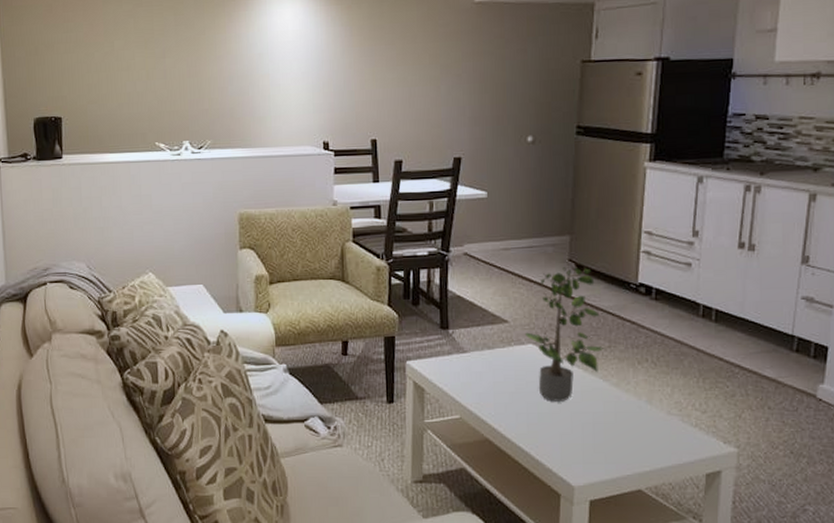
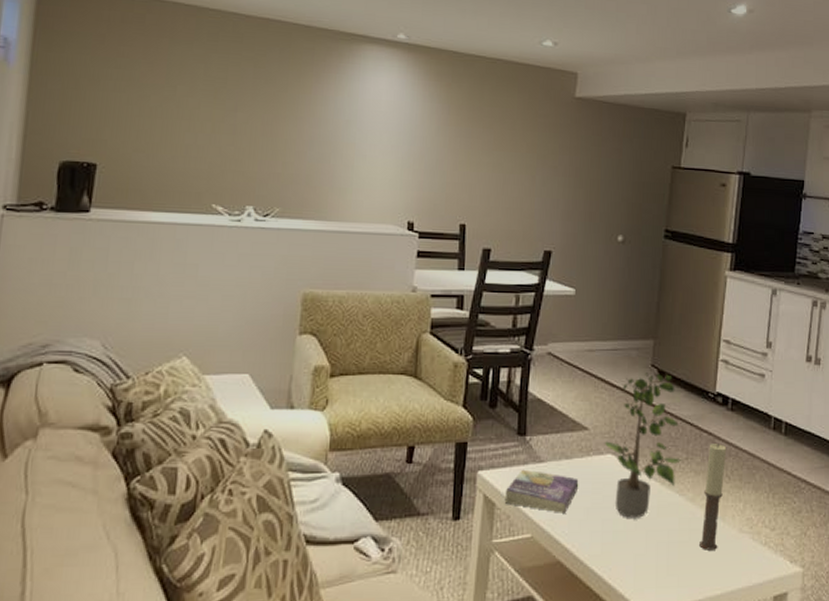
book: none [432,359,502,397] -> present [504,469,579,513]
candle: none [626,332,652,431] -> present [699,444,727,550]

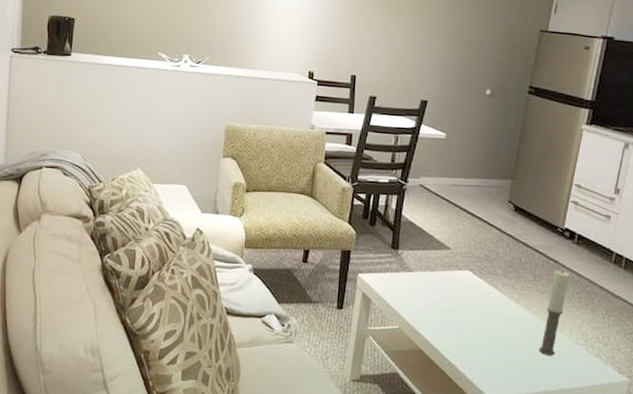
book: present [504,469,579,513] -> none [378,275,440,313]
potted plant: present [604,373,682,518] -> none [463,207,529,323]

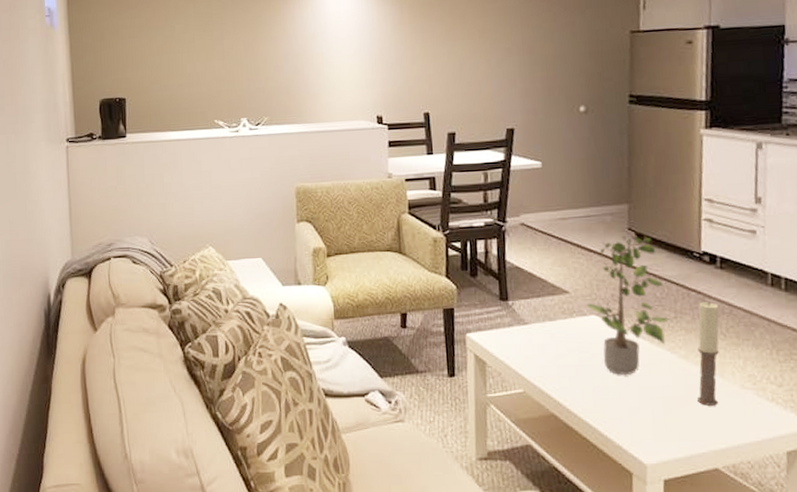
potted plant: none [463,207,529,323] -> present [586,235,670,375]

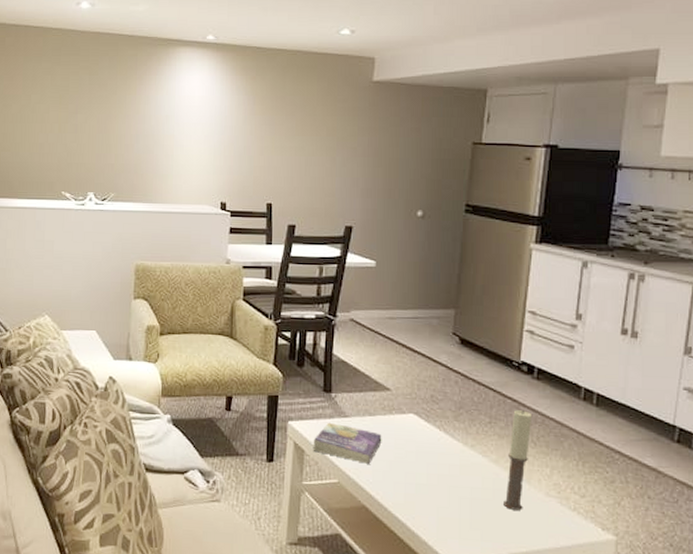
book: none [494,331,565,371] -> present [313,422,382,464]
potted plant: present [586,235,670,375] -> none [406,340,485,474]

